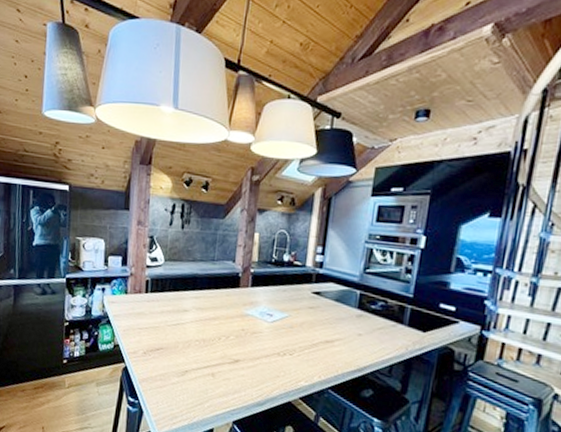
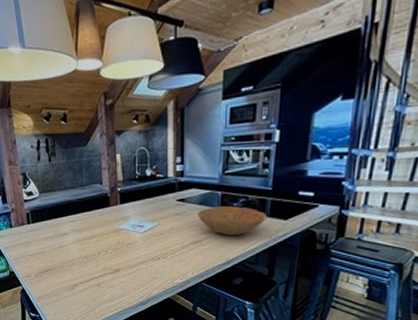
bowl: none [332,305,405,342] -> present [197,206,267,235]

